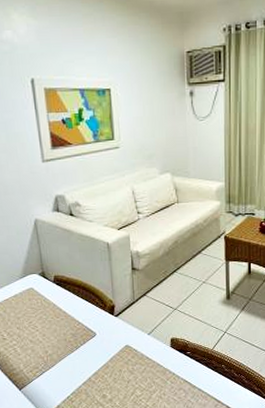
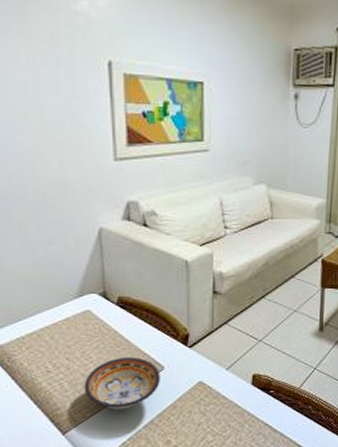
bowl: none [33,326,94,369] -> present [84,357,160,409]

